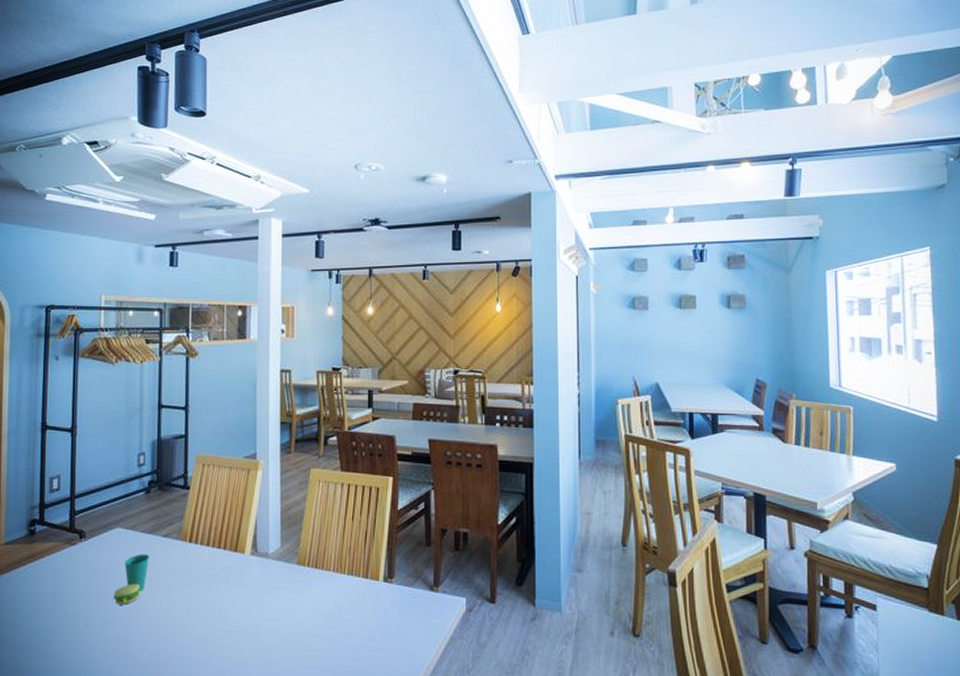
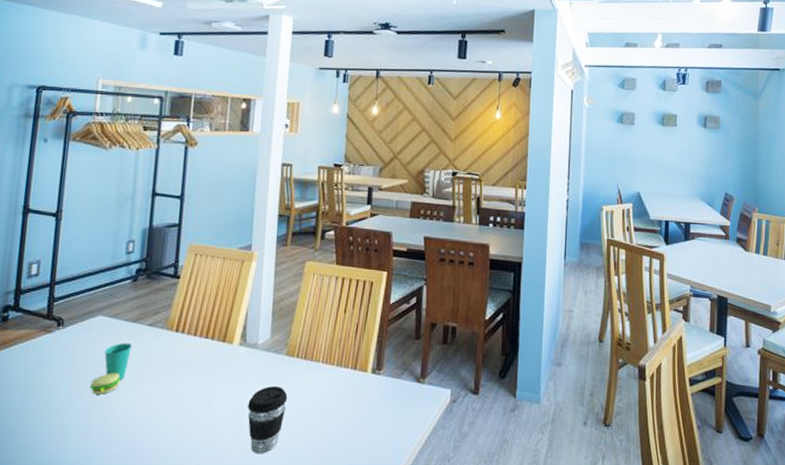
coffee cup: none [263,596,301,664] -> present [248,386,288,454]

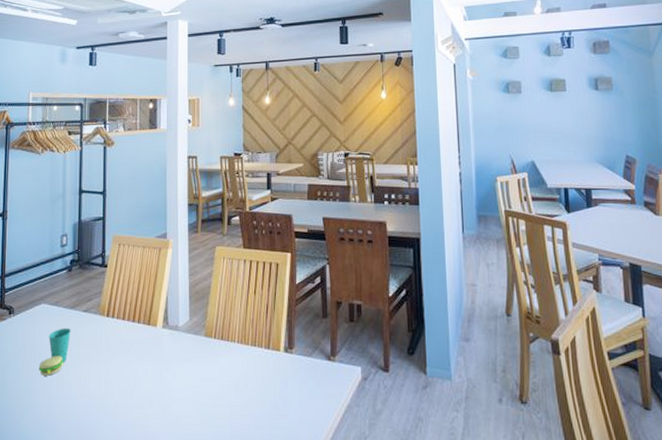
coffee cup: present [248,386,288,454] -> none [174,366,209,432]

